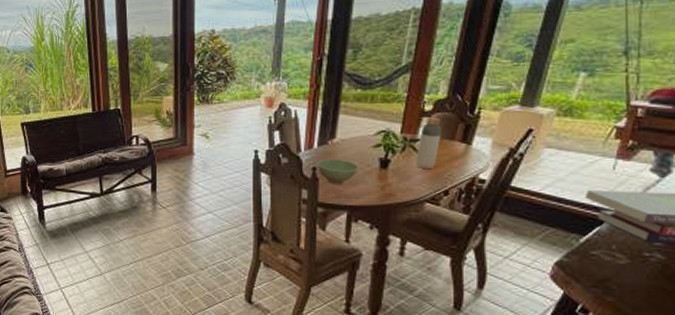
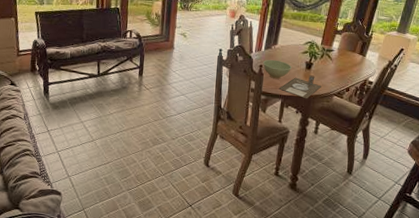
place setting: none [343,176,406,209] -> present [280,75,322,99]
bottle: present [415,117,441,170] -> none [329,35,347,72]

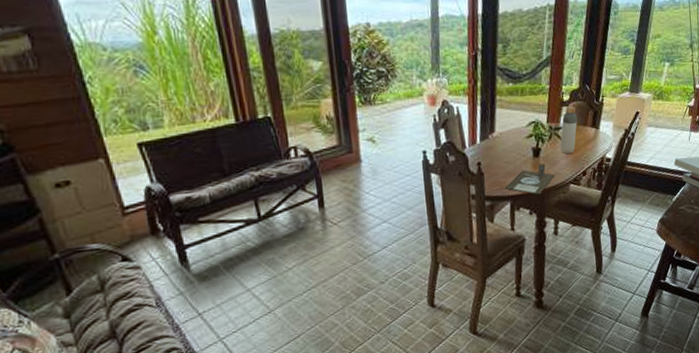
bowl: present [262,59,292,80] -> none [480,152,516,178]
bottle: none [329,35,347,72] -> present [560,106,578,155]

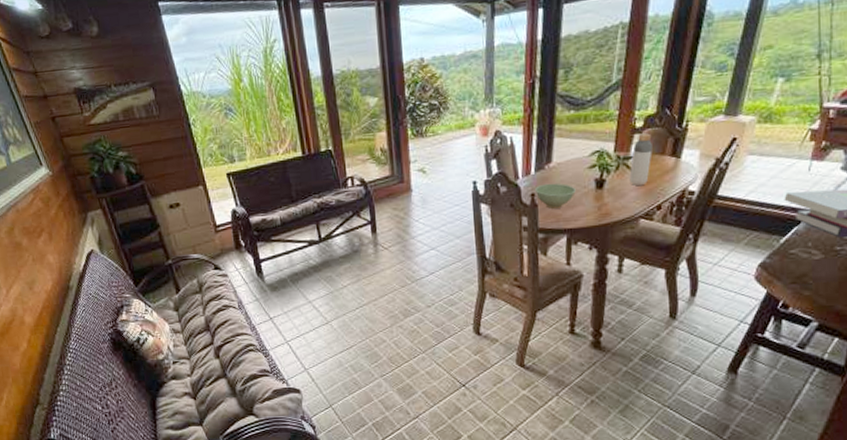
bowl: none [480,152,516,178] -> present [534,183,576,210]
place setting: present [506,163,555,195] -> none [562,196,622,229]

